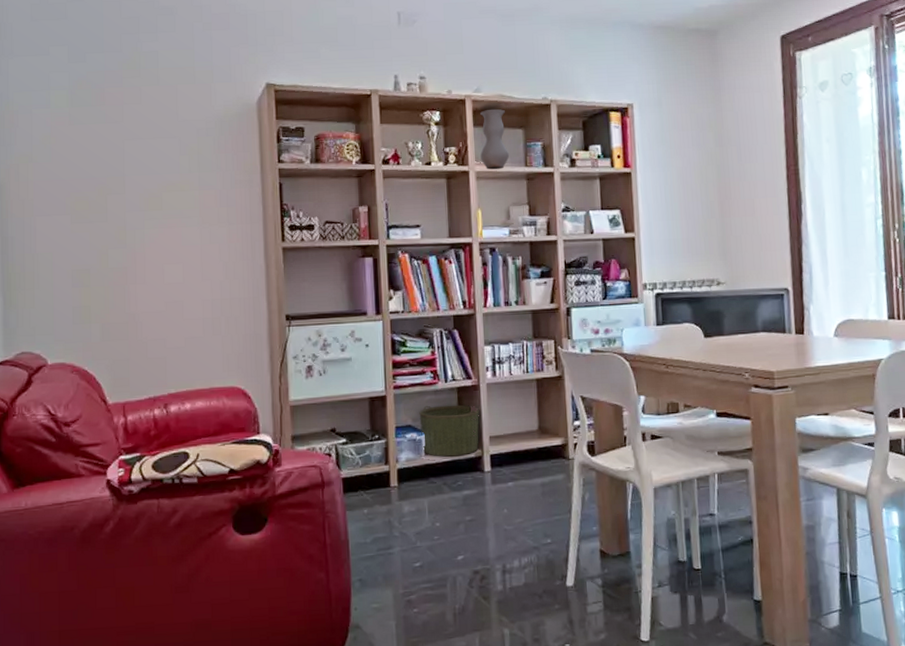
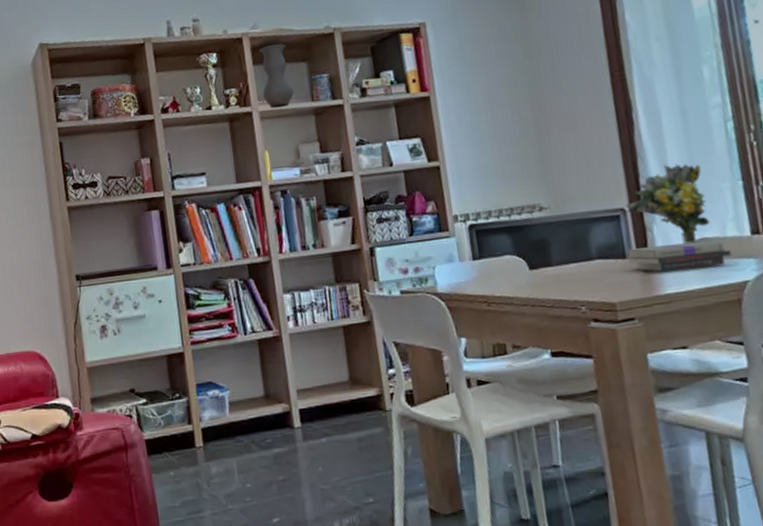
basket: present [419,404,480,457] -> none [219,358,286,414]
books: none [787,322,871,347] -> present [627,241,732,272]
bouquet: none [789,252,856,324] -> present [625,164,710,245]

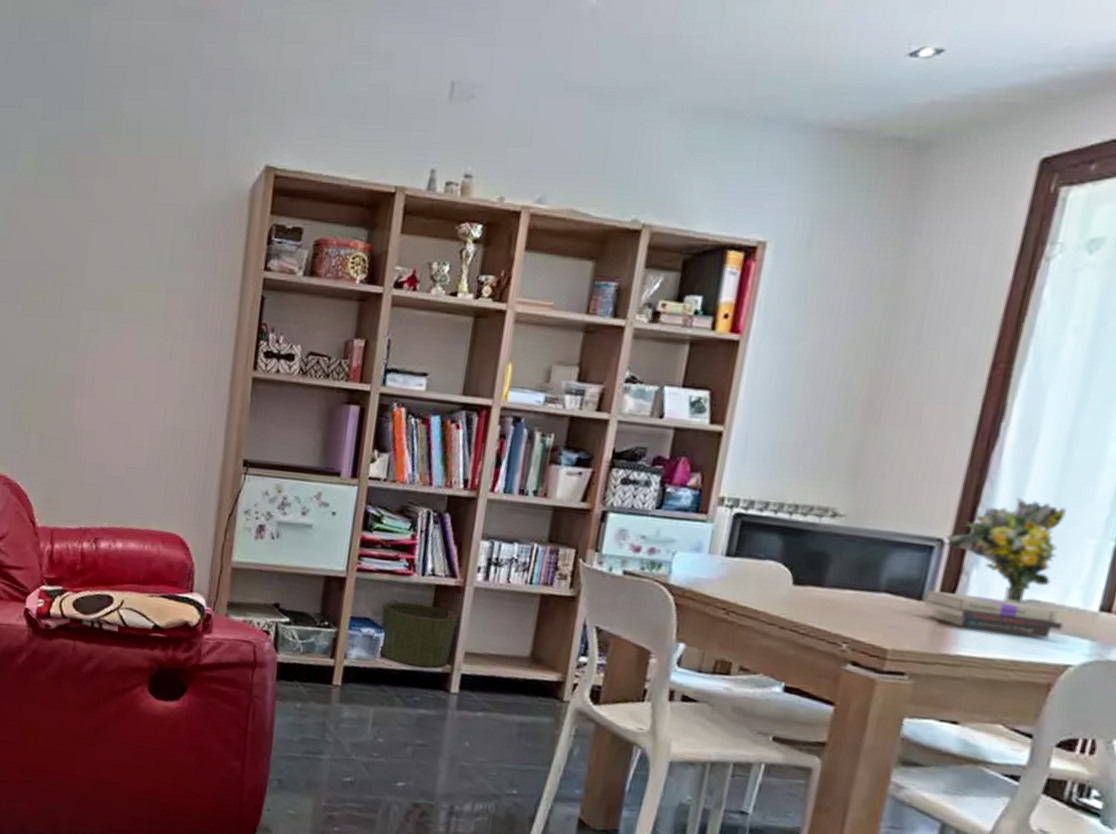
basket: none [219,358,286,414] -> present [379,598,460,668]
vase: present [259,44,294,109] -> none [525,228,575,313]

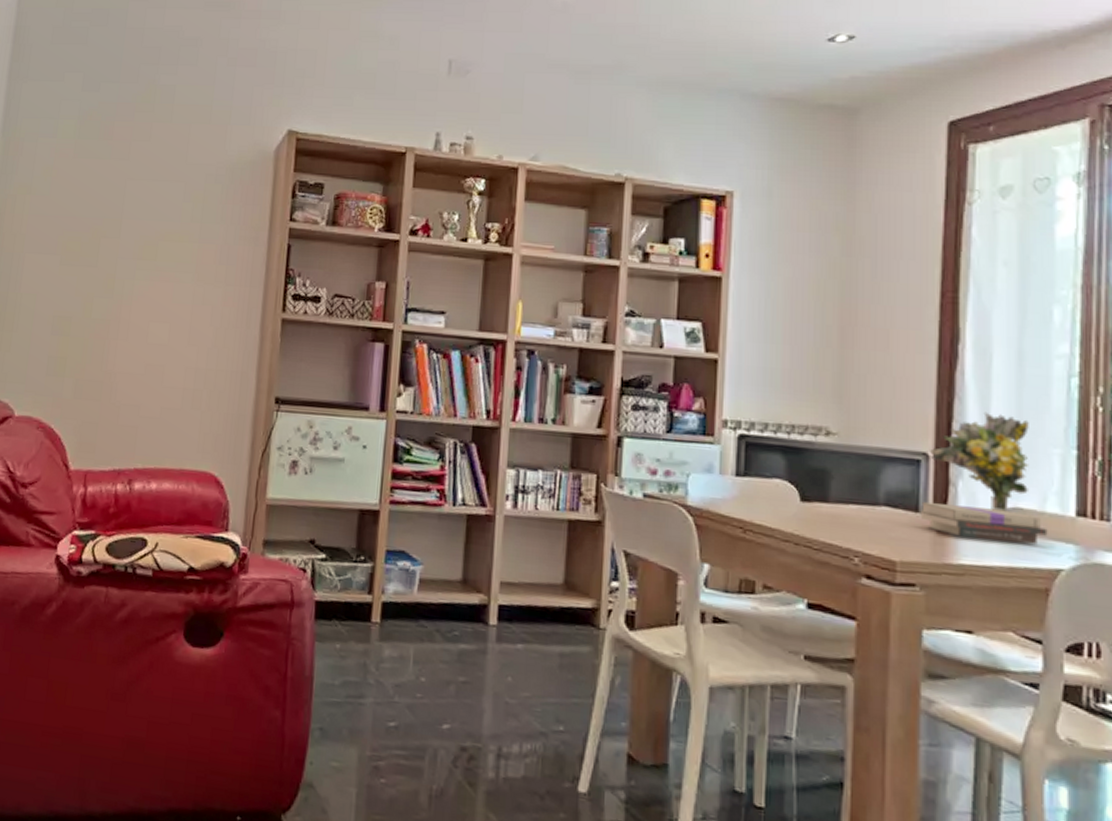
basket: present [379,598,460,668] -> none [416,530,492,600]

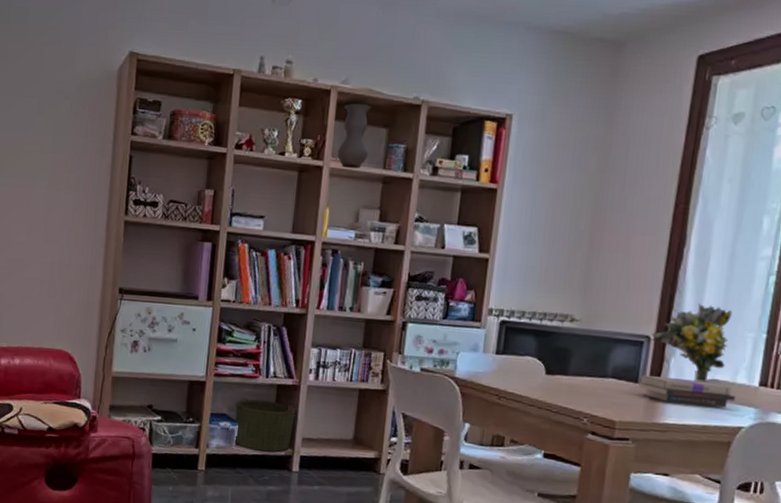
basket: none [416,530,492,600] -> present [234,397,297,452]
vase: none [528,182,567,256] -> present [336,103,372,169]

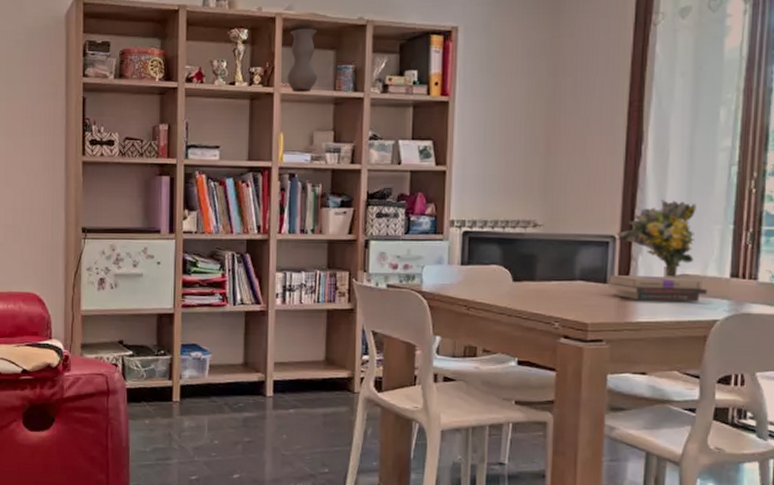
basket: present [234,397,297,452] -> none [205,326,267,379]

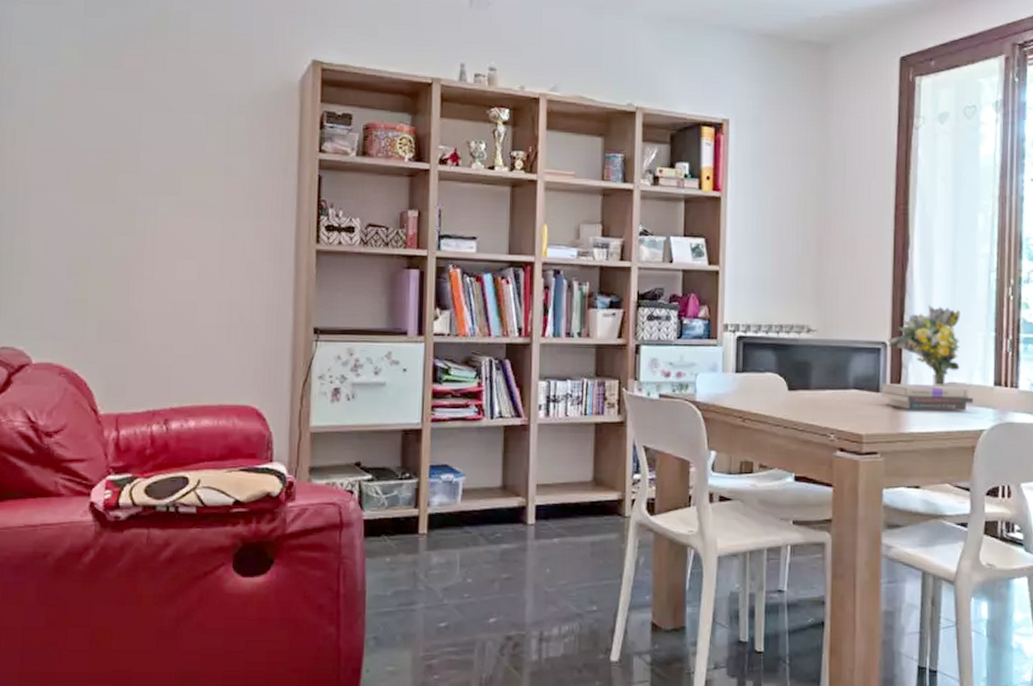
vase: present [286,28,318,92] -> none [550,111,585,181]

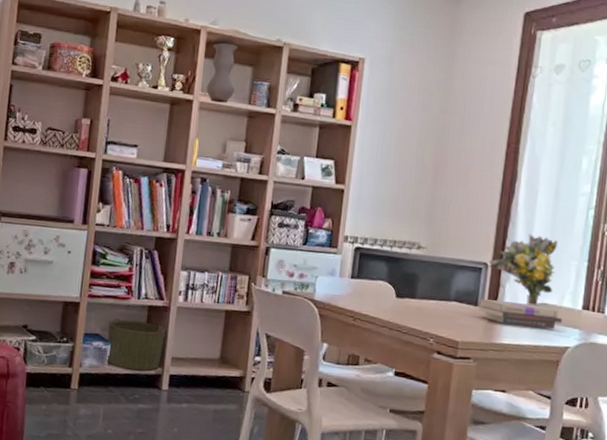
basket: none [458,443,528,504] -> present [107,318,167,371]
vase: none [550,111,585,181] -> present [205,43,239,103]

